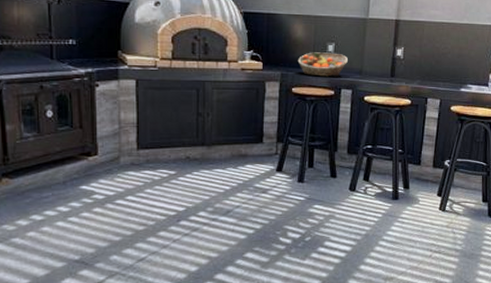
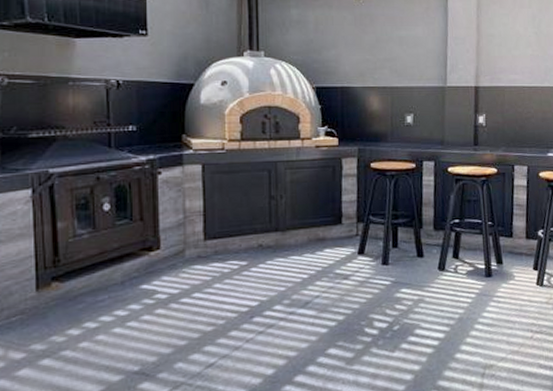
fruit basket: present [297,52,348,77] -> none [375,124,428,150]

